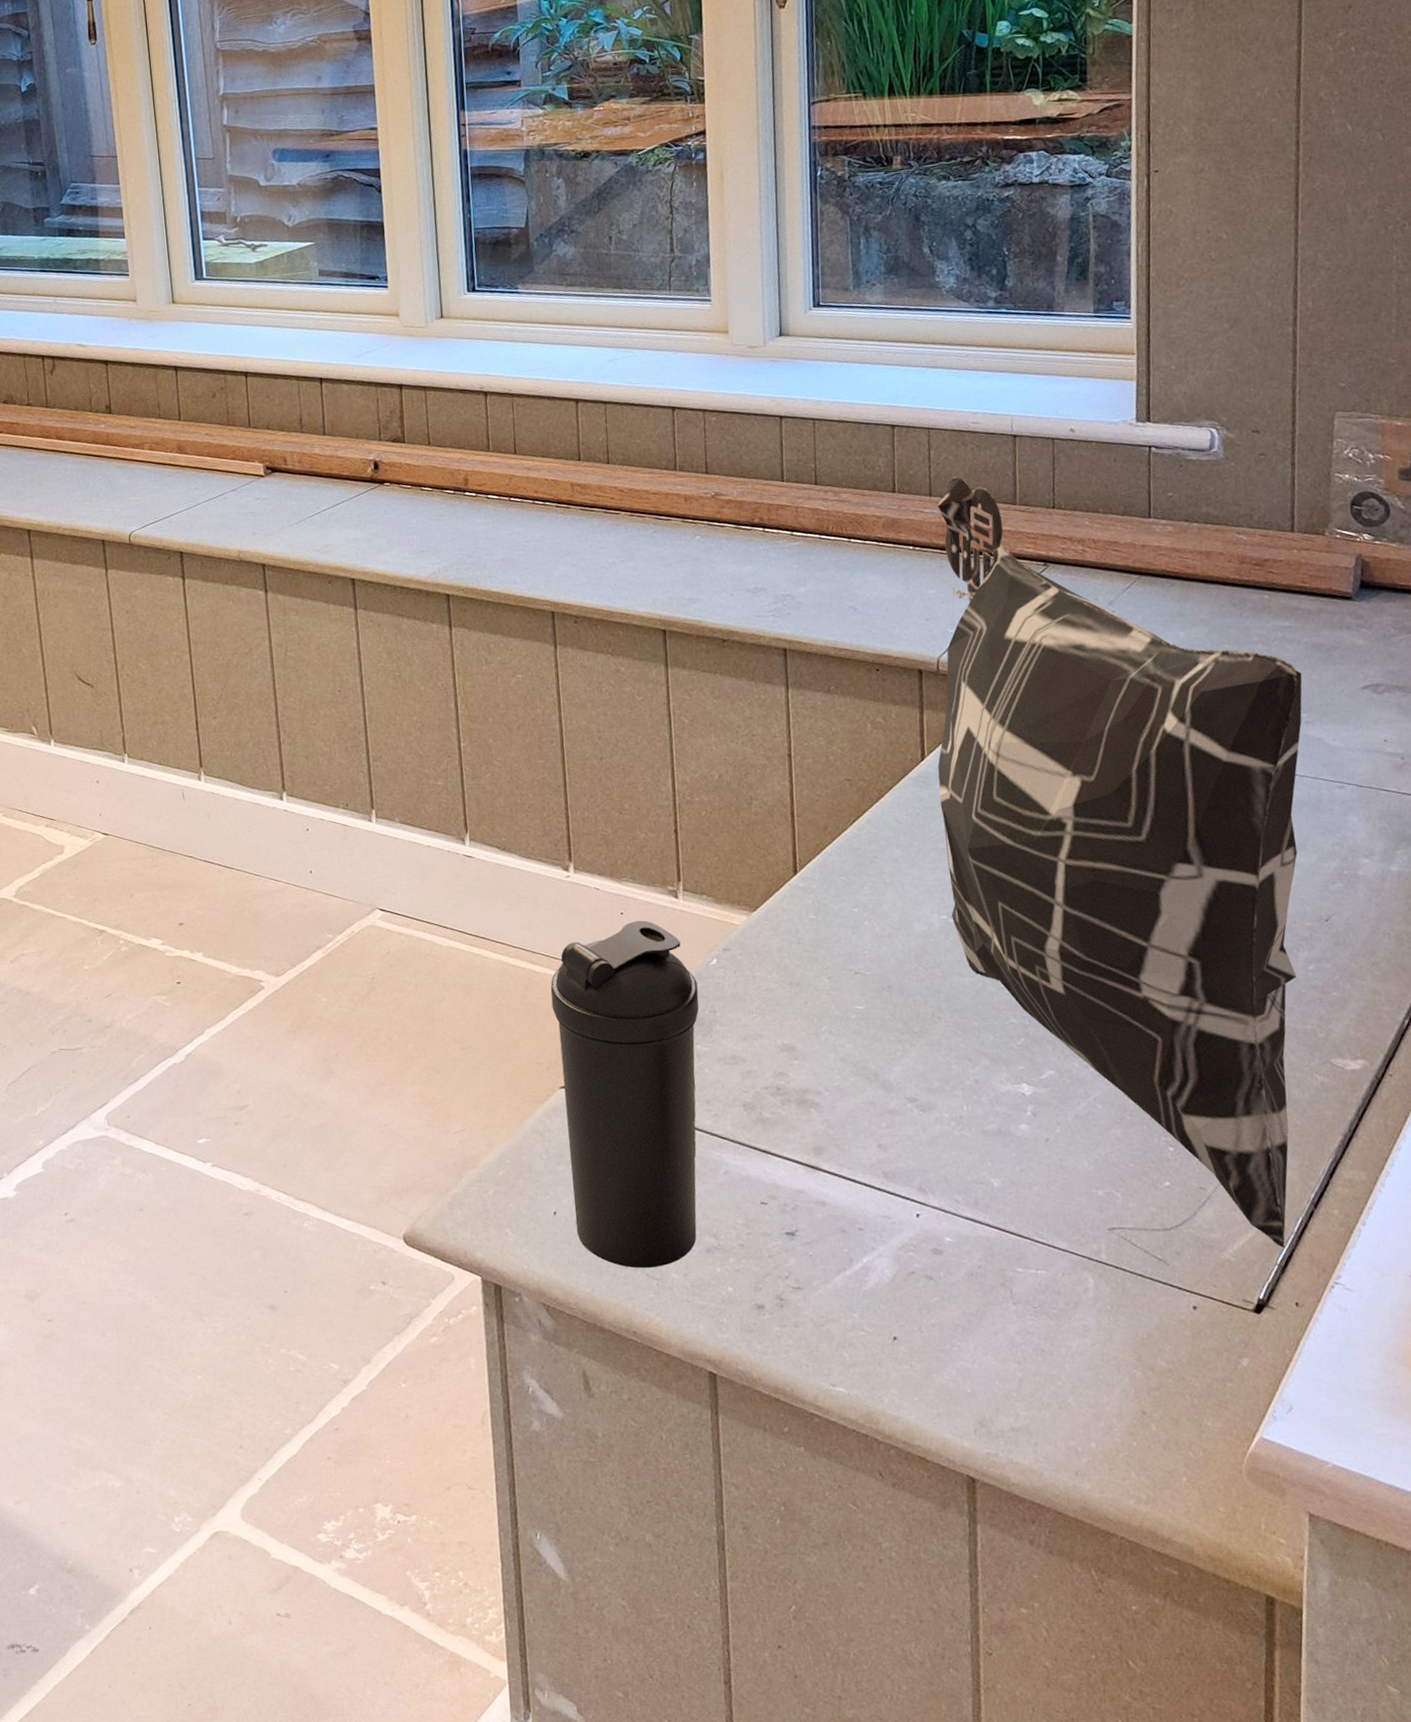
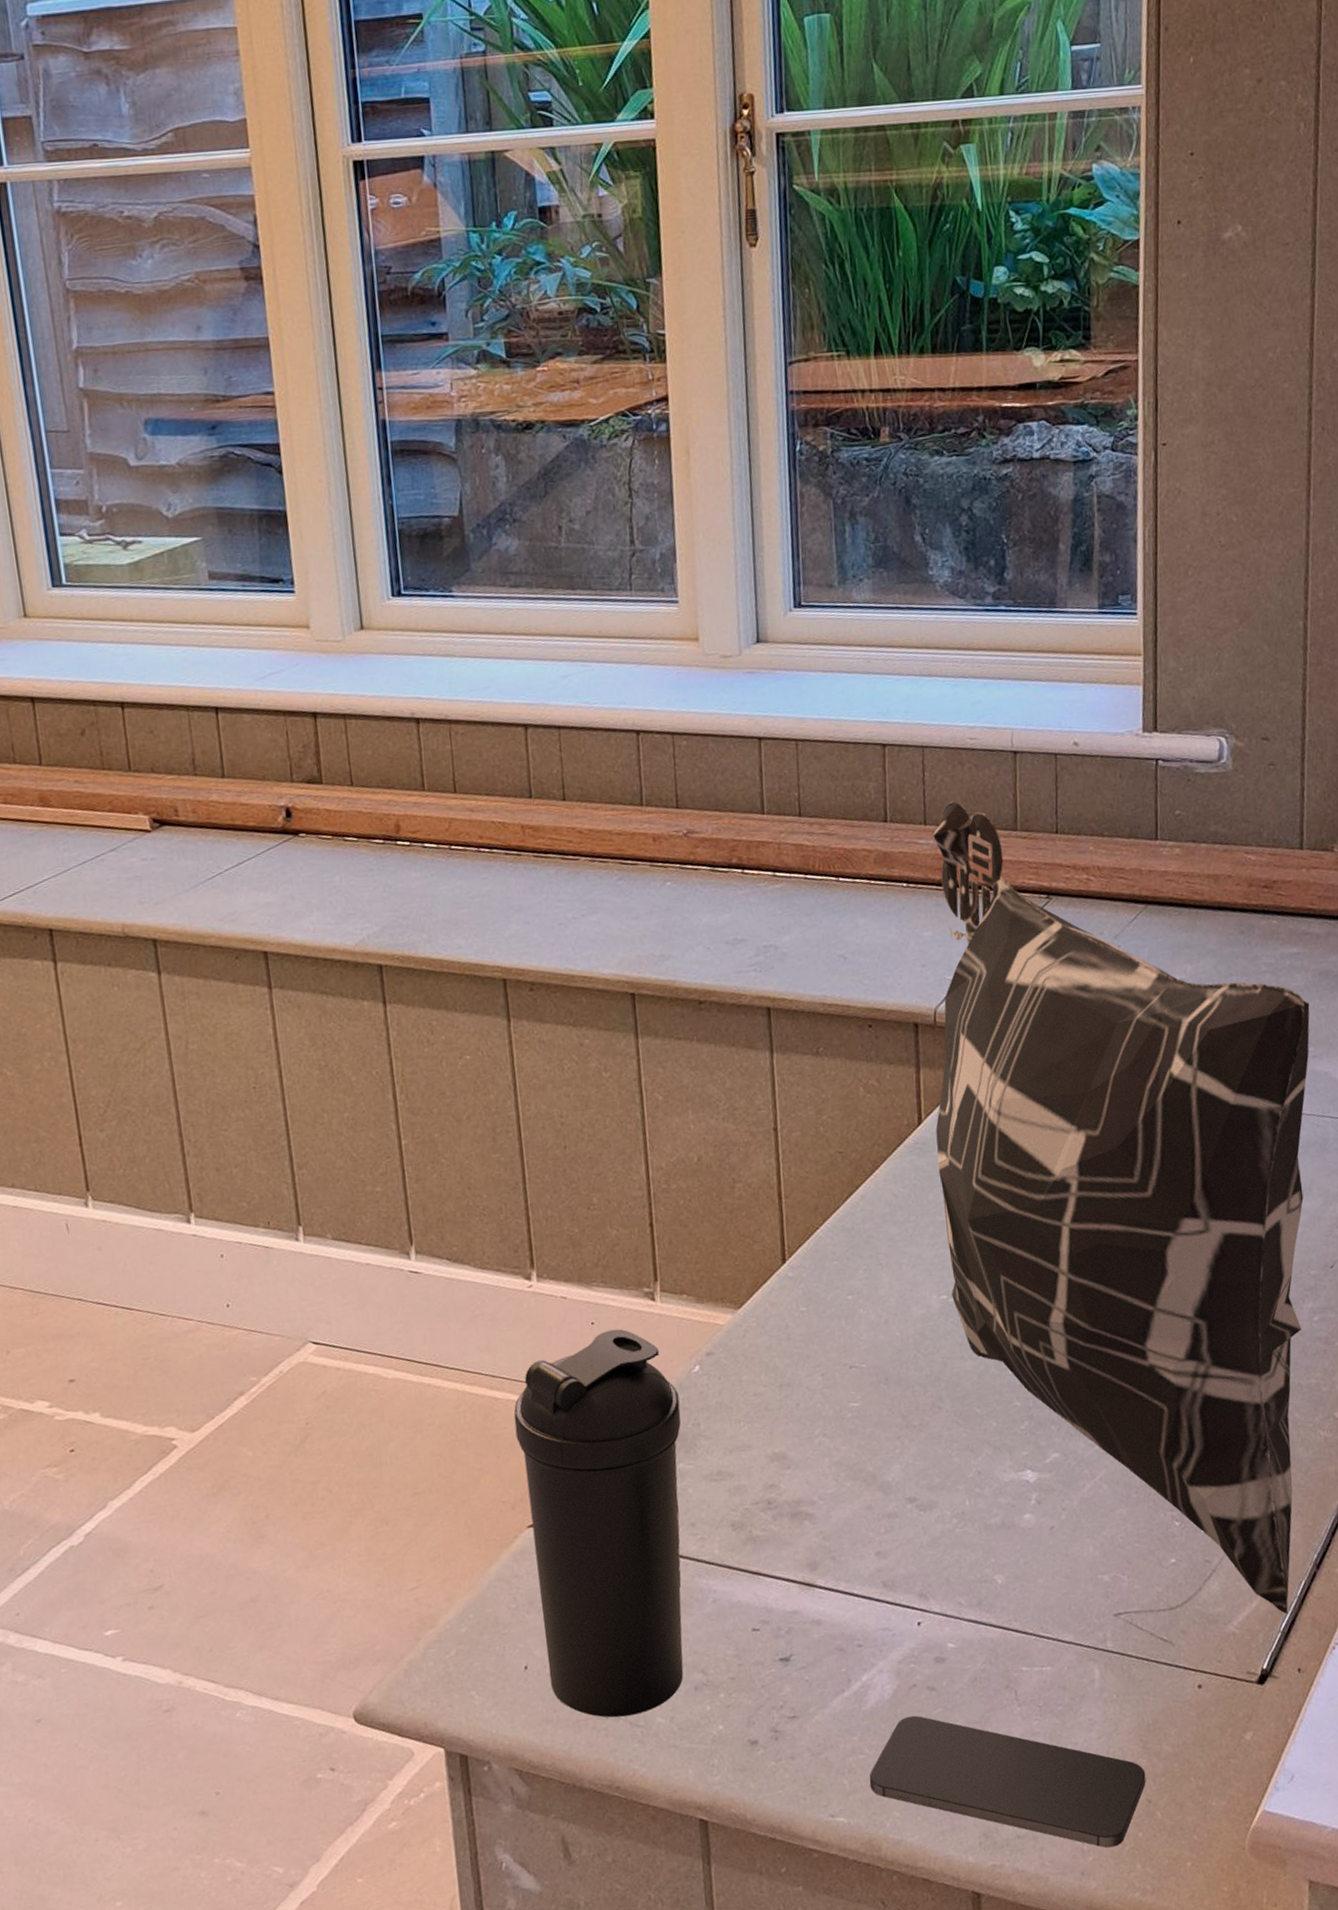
smartphone: none [868,1301,1141,1453] -> present [869,1715,1146,1848]

